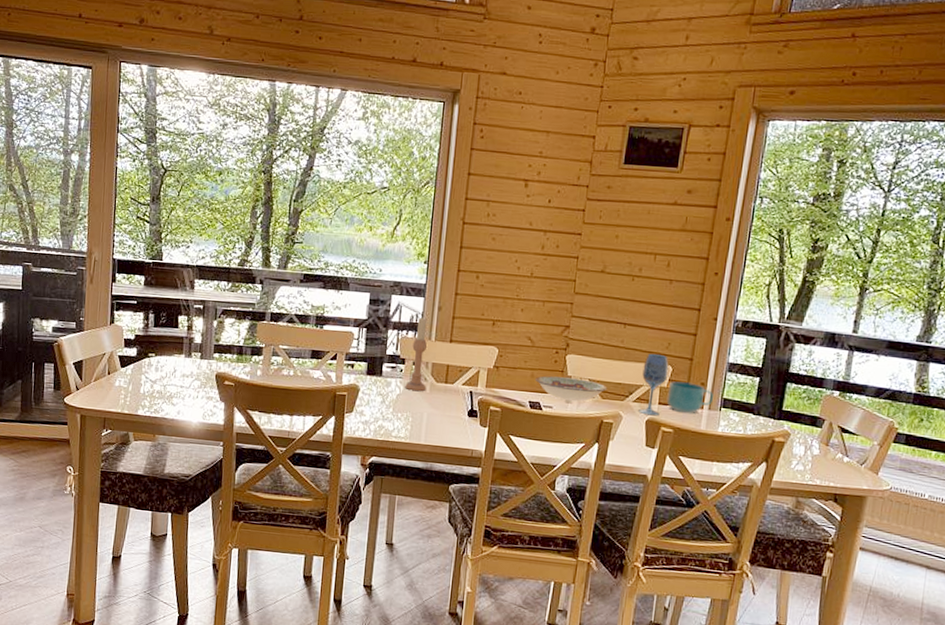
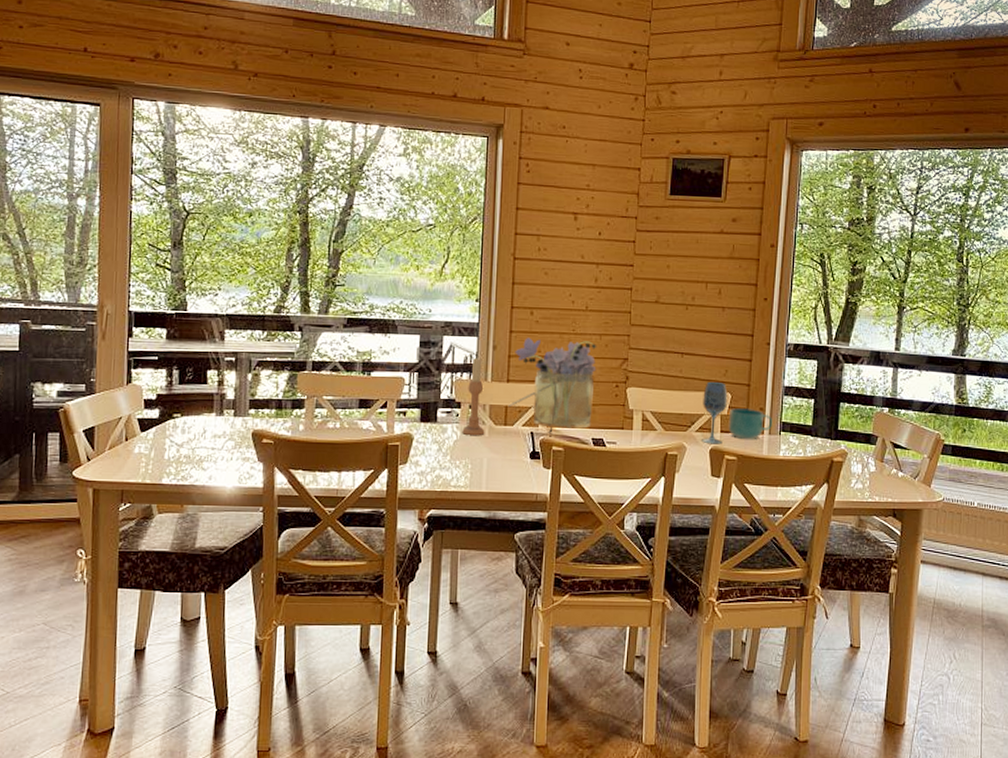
flower bouquet: none [449,300,540,397] -> present [507,337,597,437]
bowl: present [535,376,608,404] -> none [596,411,670,438]

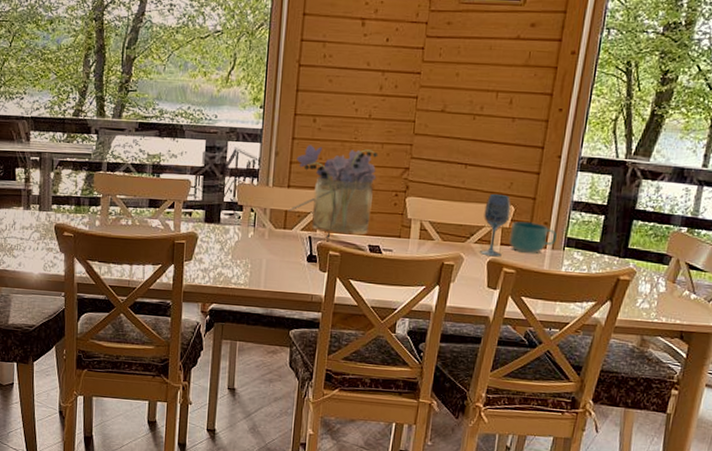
candlestick: present [462,358,485,436] -> none [243,164,265,238]

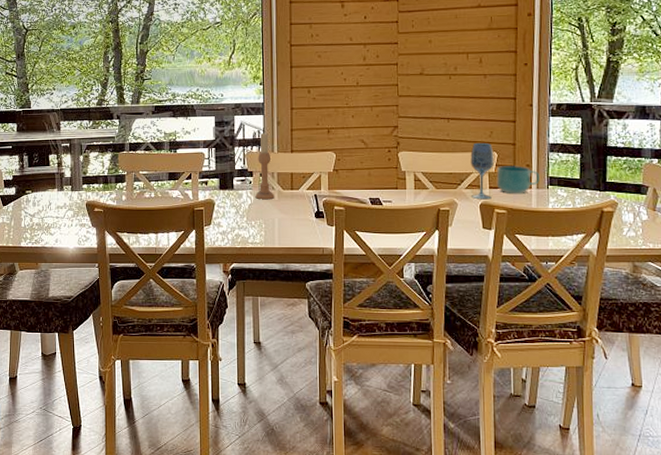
candlestick: none [243,164,265,238] -> present [255,133,275,200]
flower bouquet: present [287,145,379,242] -> none [293,113,370,198]

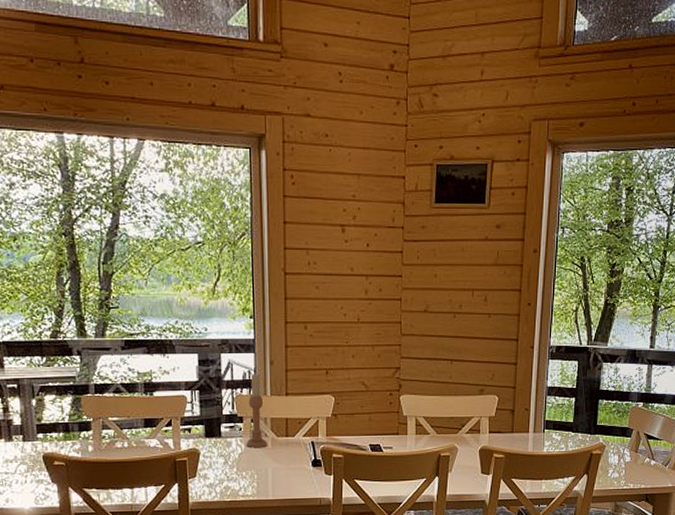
wineglass: present [470,142,494,200] -> none [472,385,495,445]
cup: present [496,166,539,194] -> none [496,409,536,438]

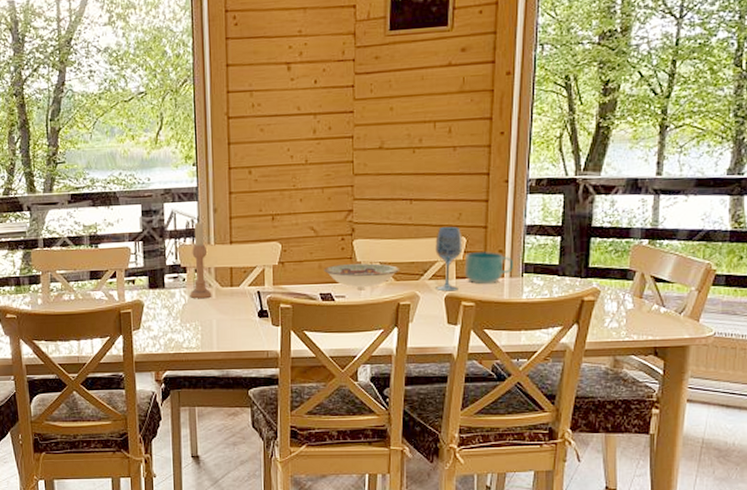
bowl: none [372,417,441,443] -> present [323,263,400,291]
wineglass: none [472,385,495,445] -> present [435,226,463,292]
cup: none [496,409,536,438] -> present [464,252,513,284]

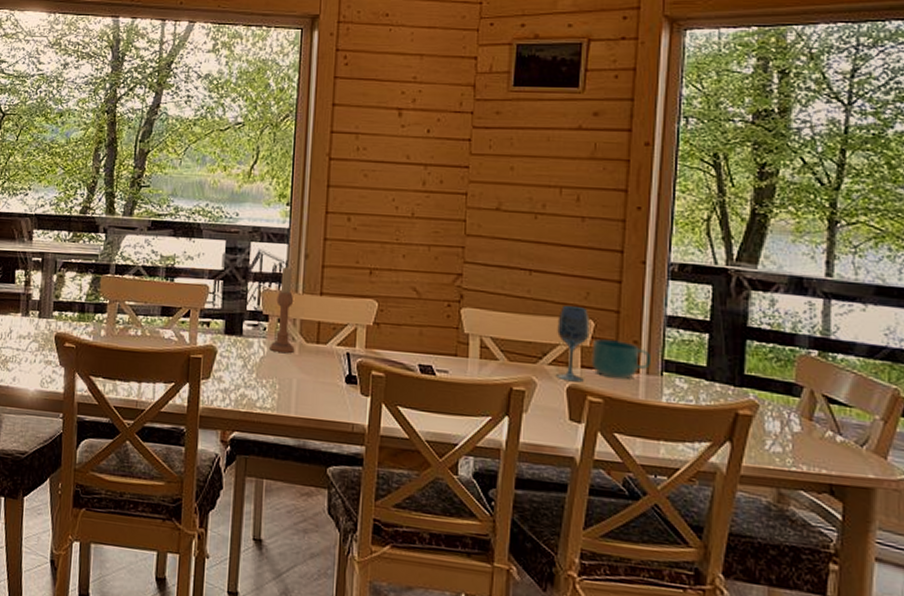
bowl: present [323,263,400,291] -> none [424,333,515,368]

